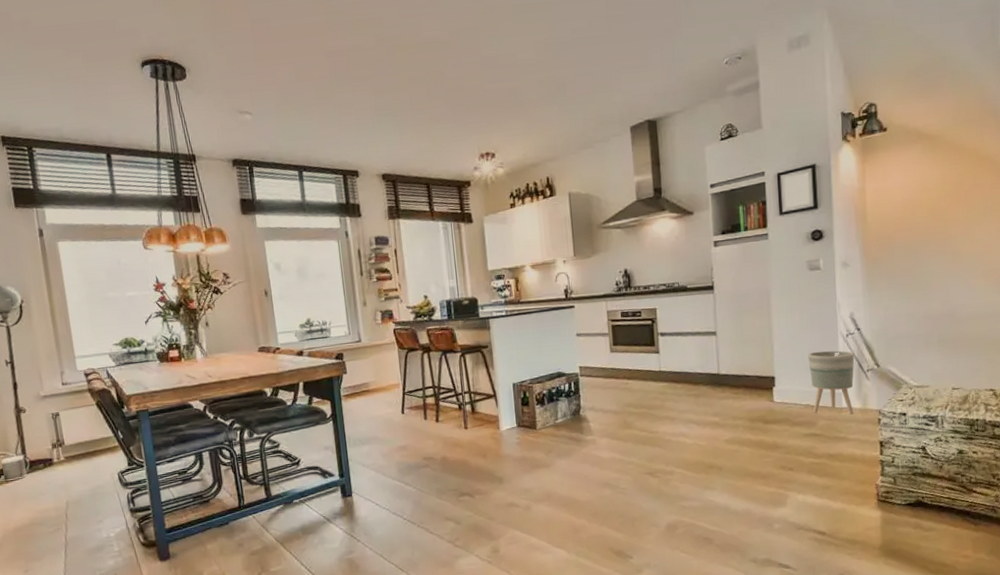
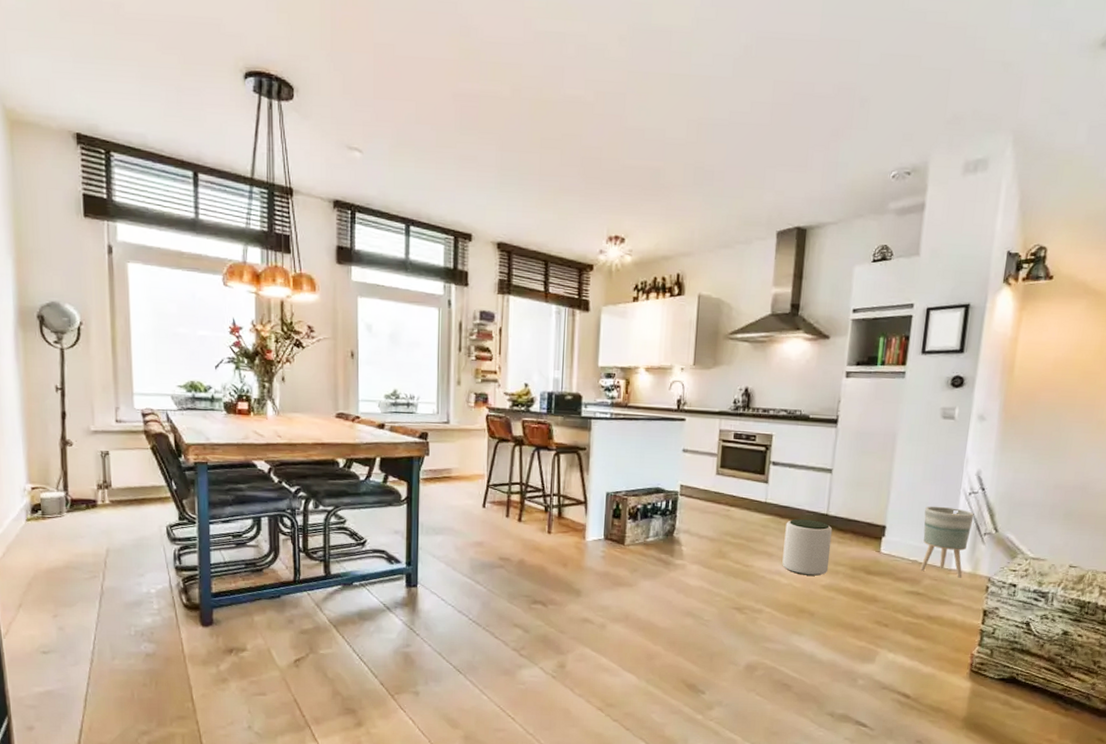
plant pot: none [682,380,729,433] -> present [782,519,833,576]

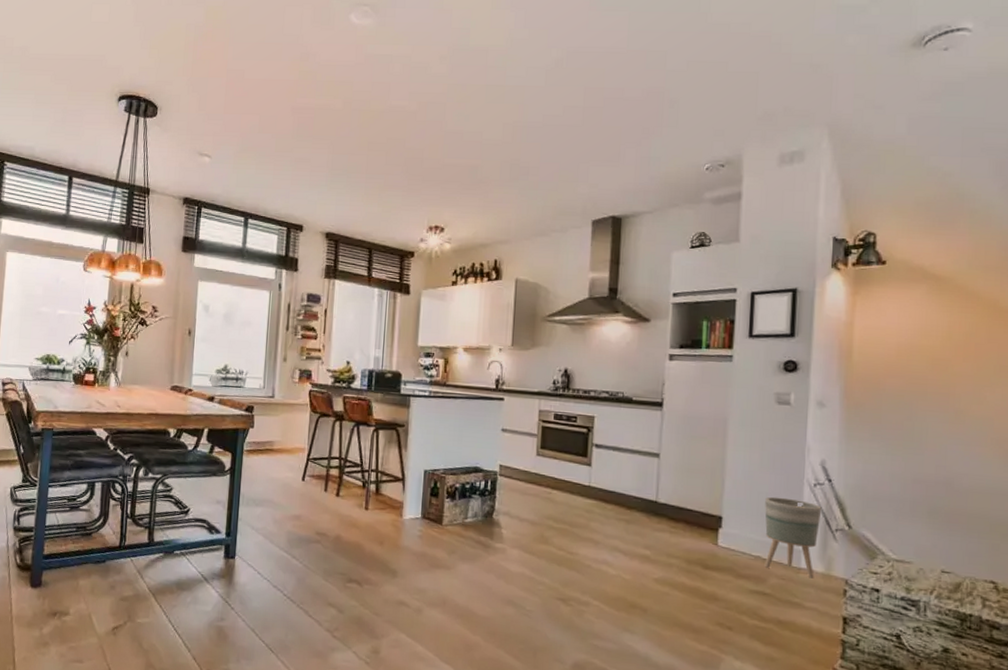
plant pot: present [782,519,833,576] -> none [609,505,663,568]

